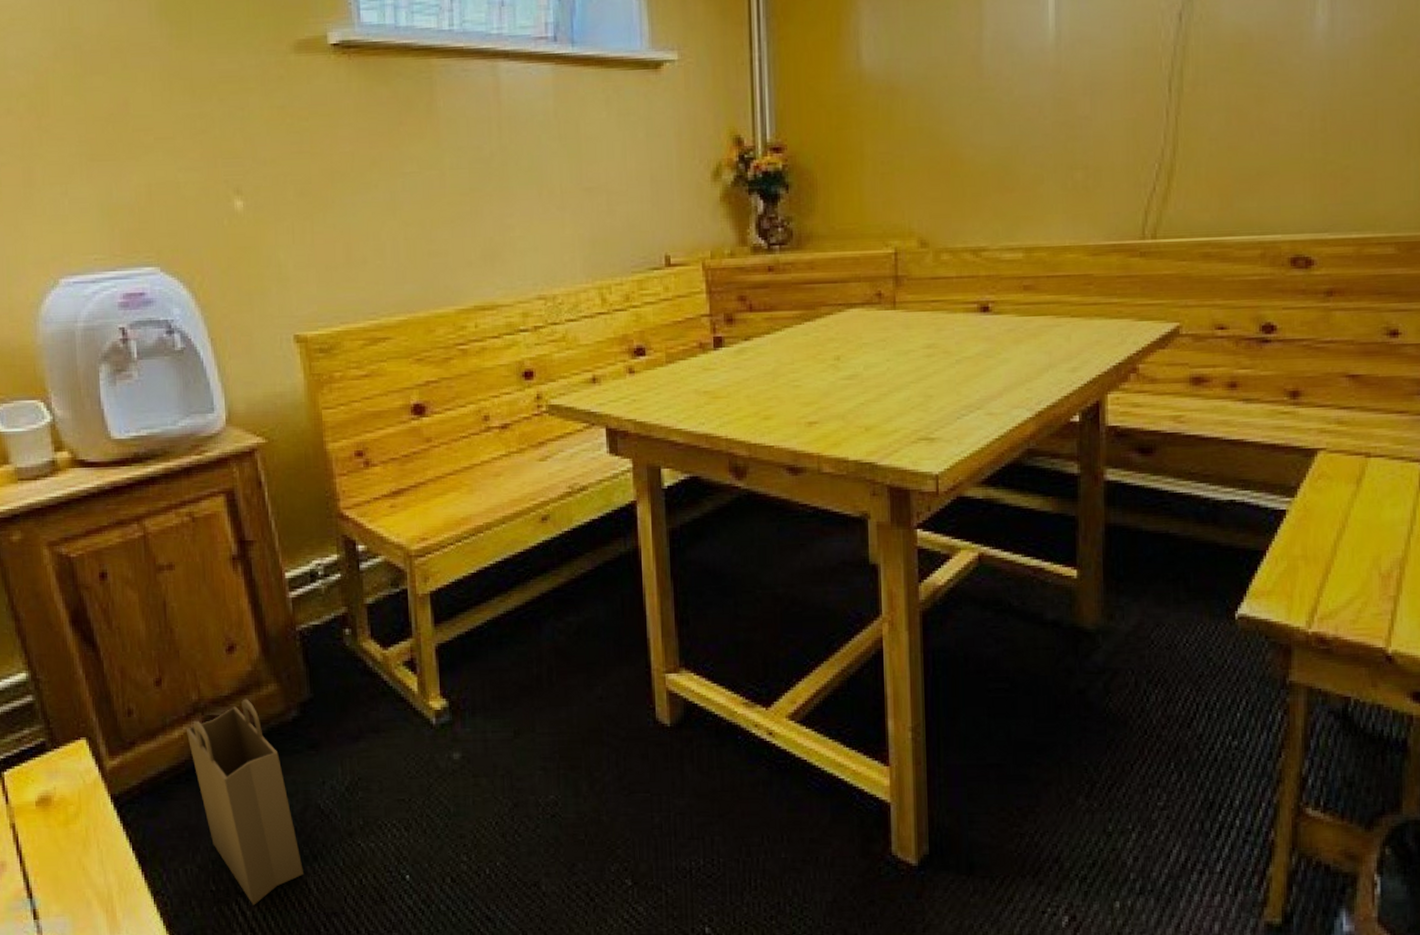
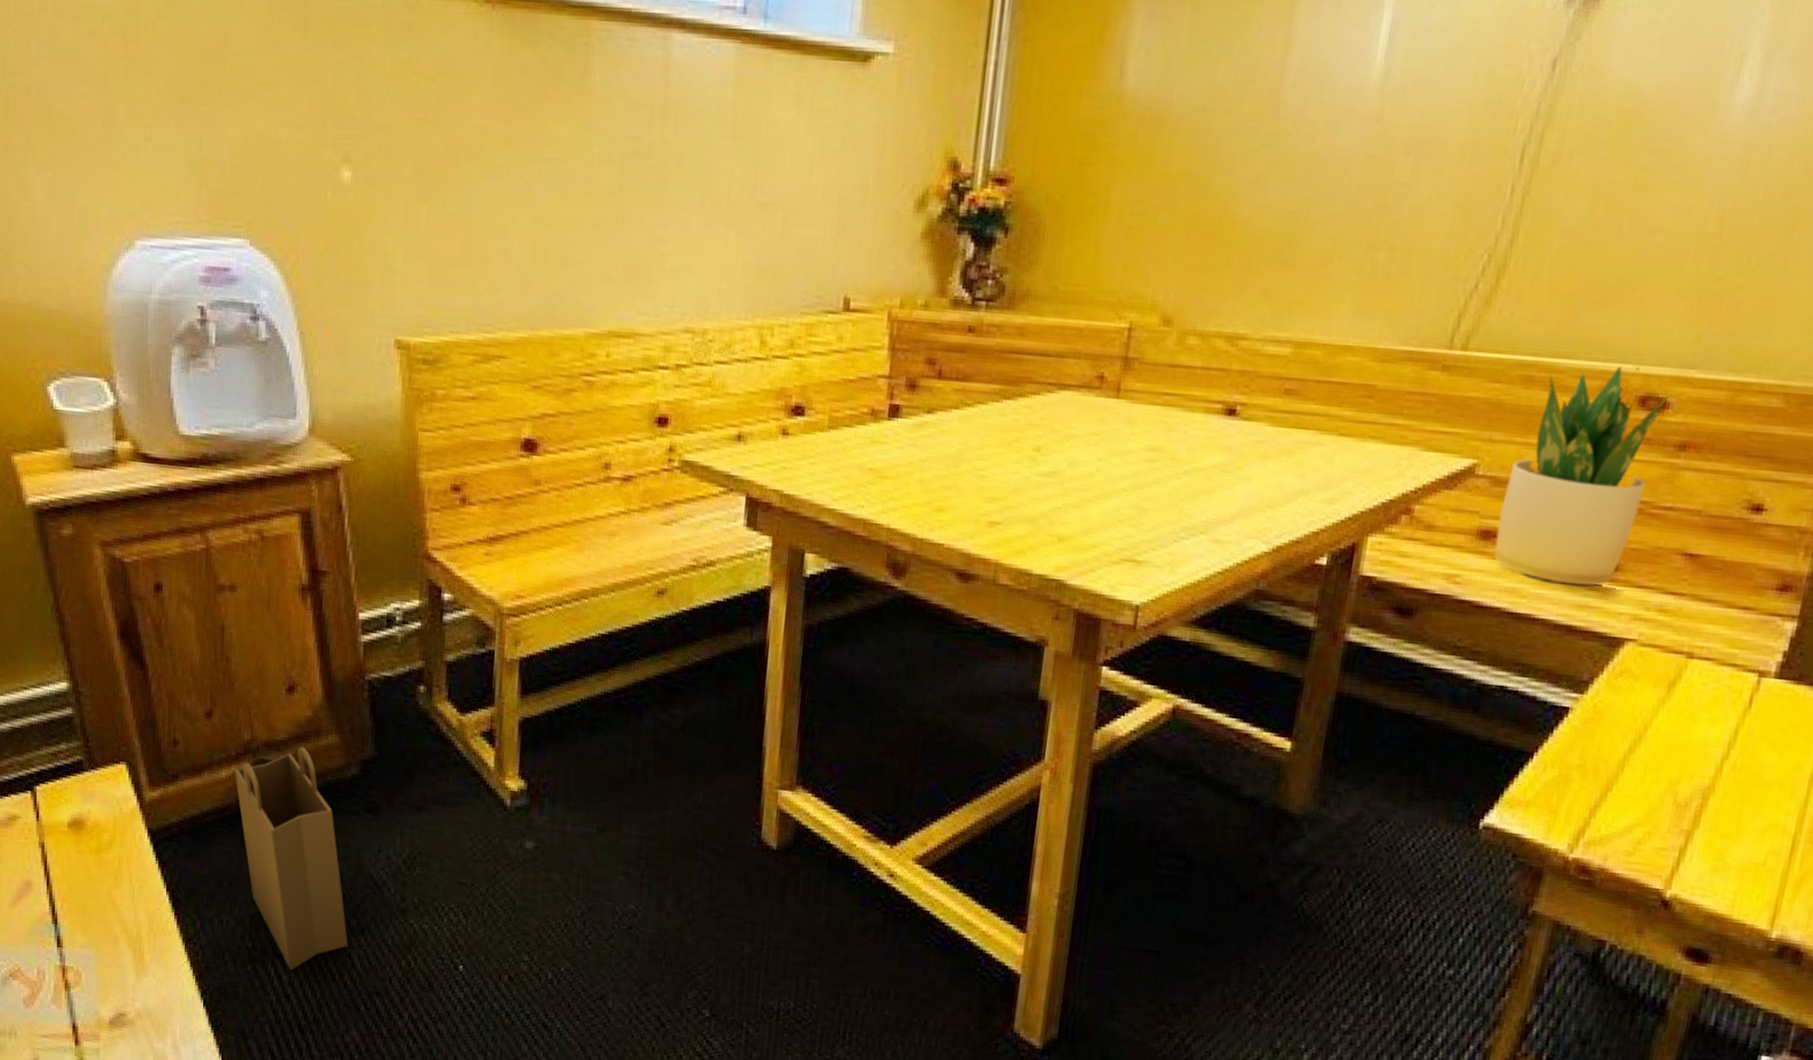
planter: none [1204,236,1313,412] -> present [1493,365,1670,586]

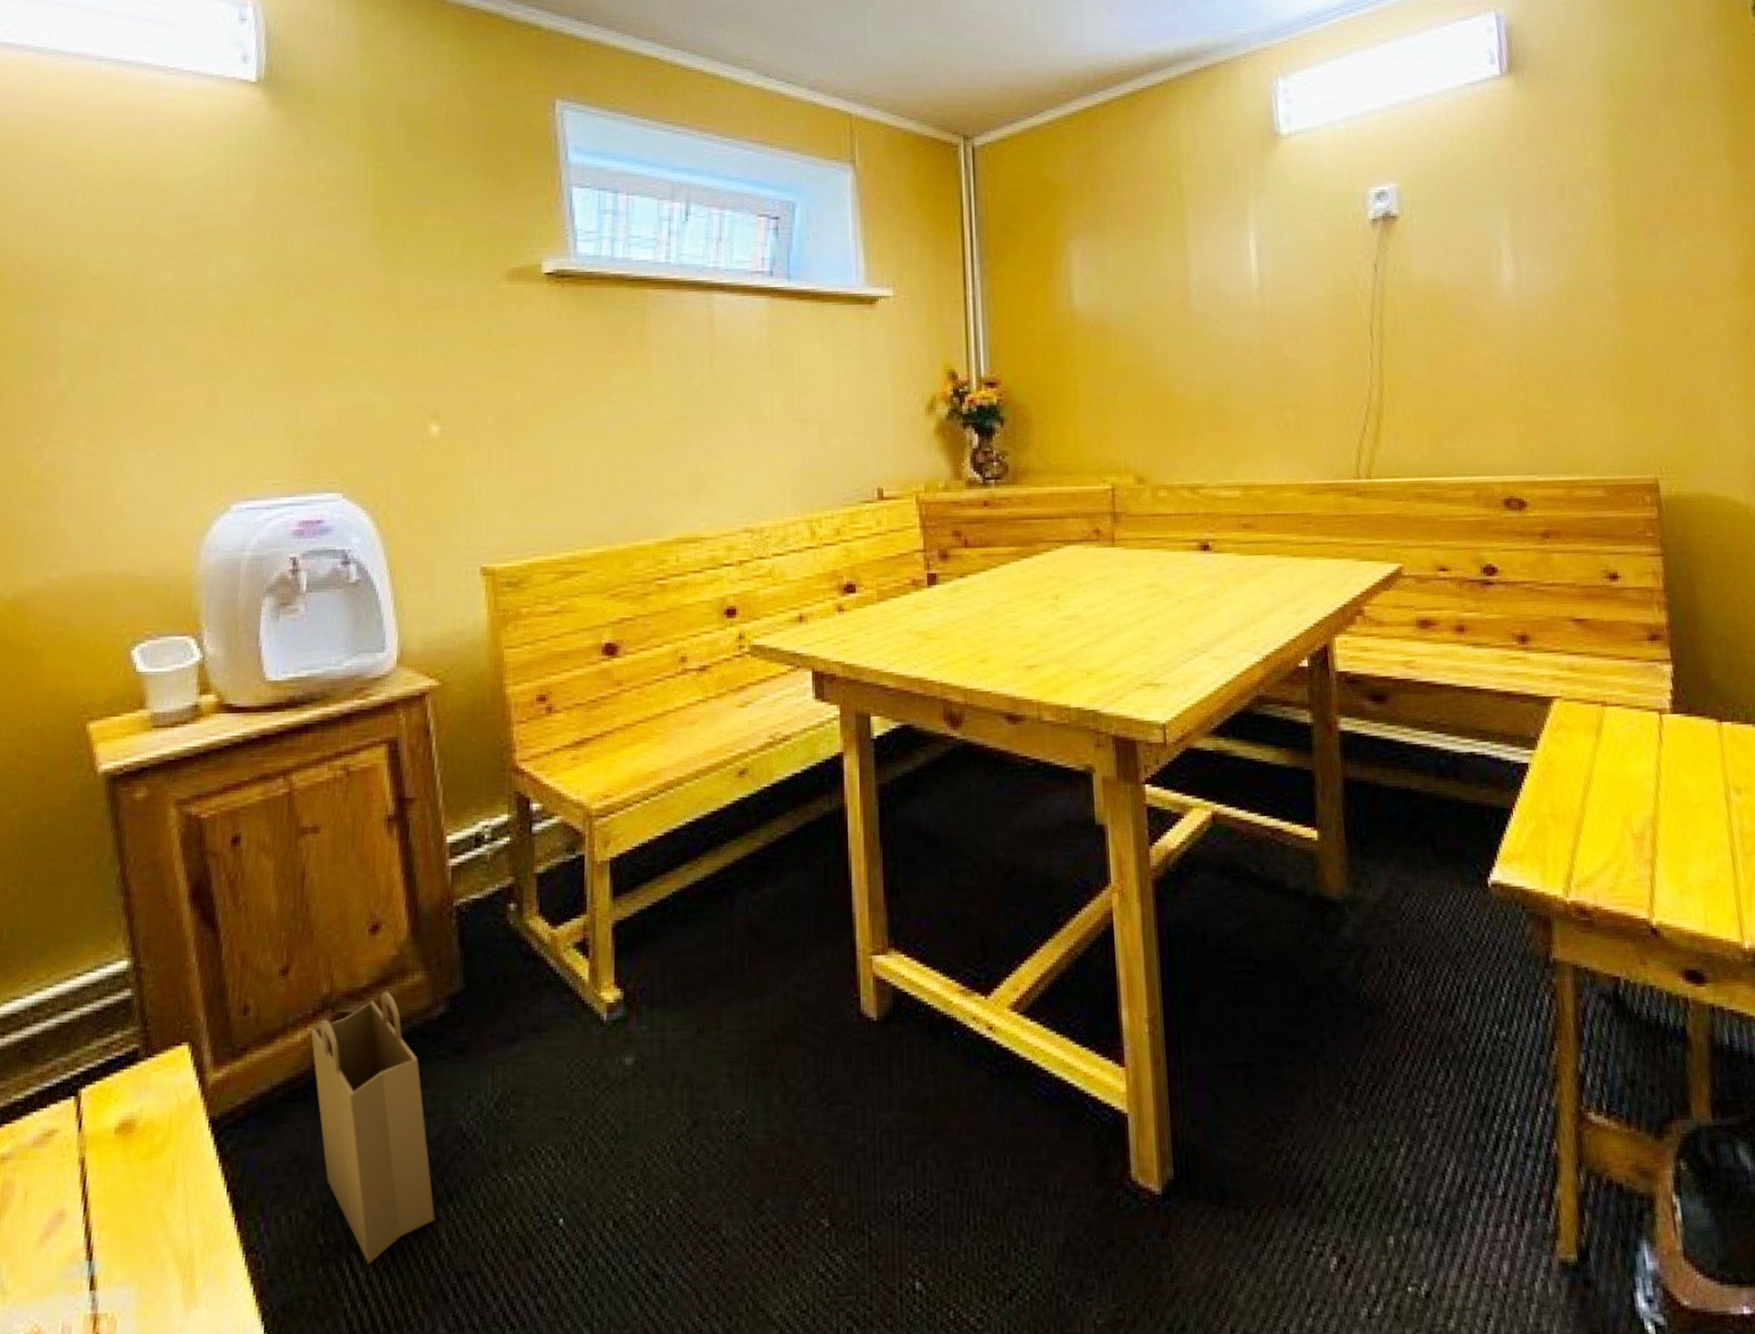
planter: present [1493,365,1670,586] -> none [1428,477,1531,657]

